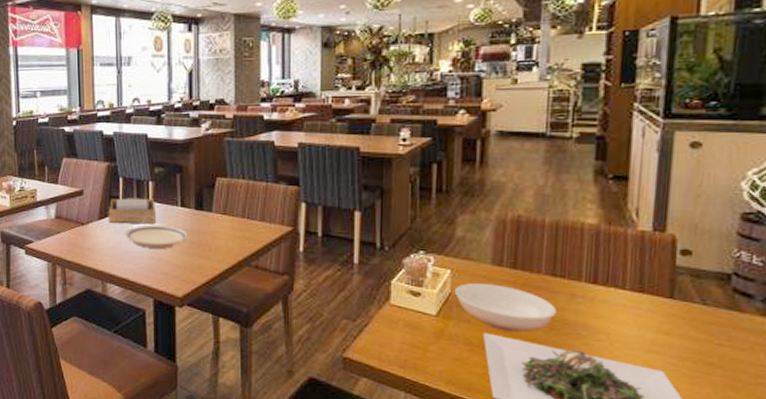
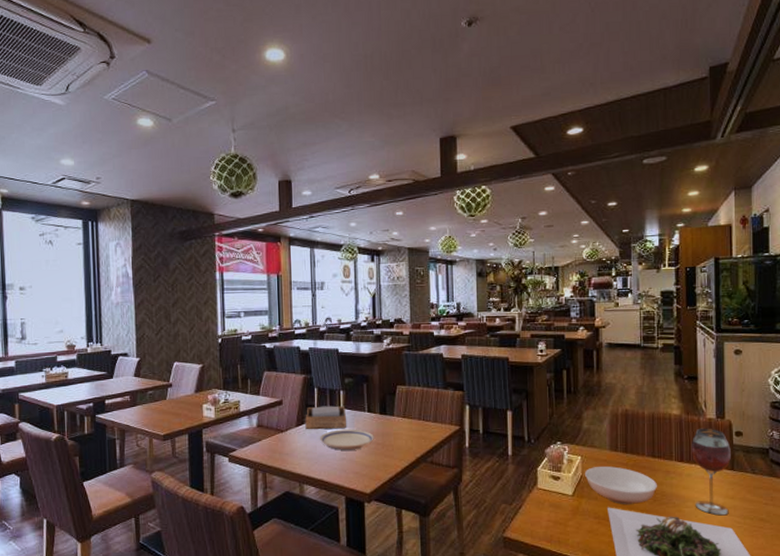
wineglass: none [609,242,672,355] -> present [690,428,731,516]

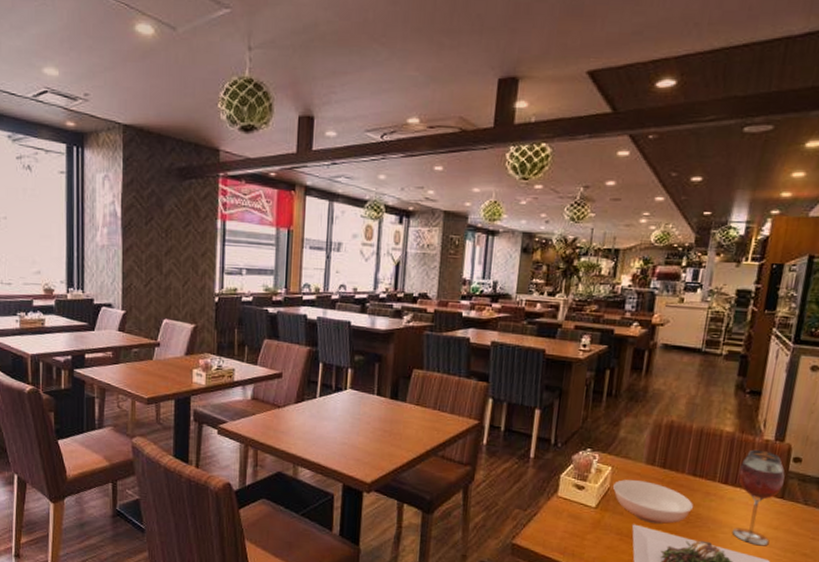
napkin holder: present [305,406,347,429] -> none [305,383,353,411]
plate: present [320,429,374,451] -> none [321,411,381,435]

